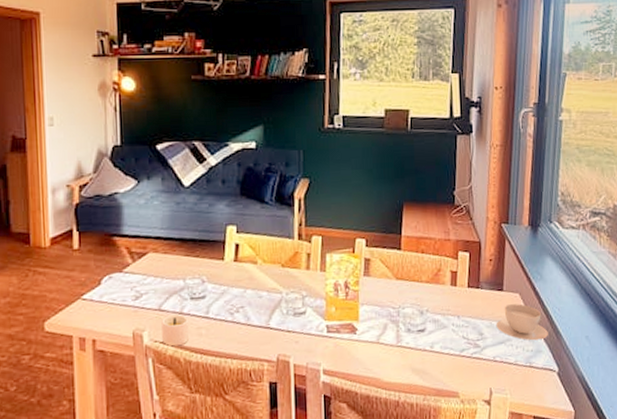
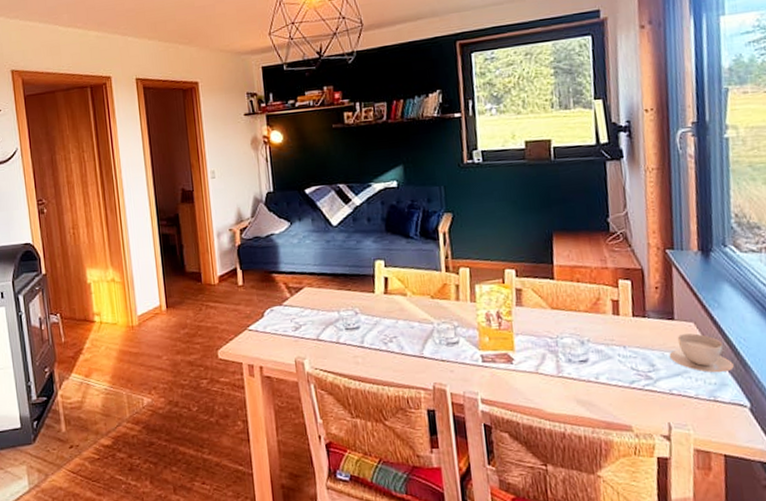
candle: present [161,314,189,347] -> none [320,344,346,374]

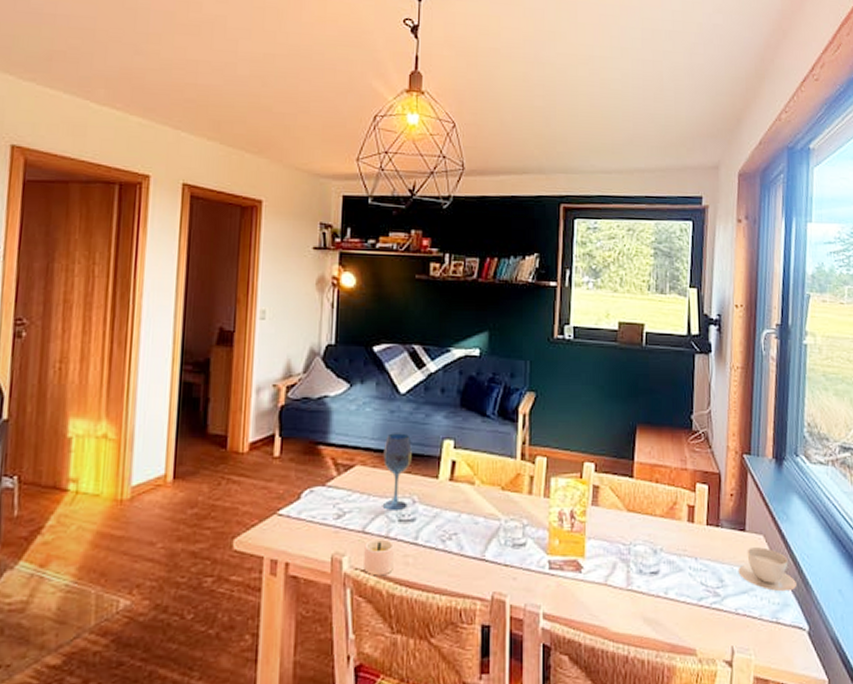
candle: none [320,344,346,374] -> present [364,539,394,576]
wineglass: none [325,258,352,322] -> present [383,433,412,512]

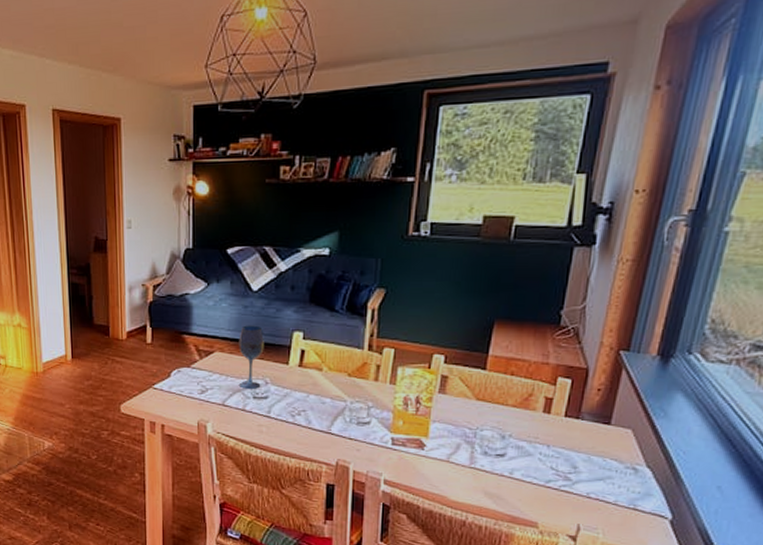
candle: present [364,539,394,576] -> none [225,411,249,440]
teacup: present [738,547,796,592] -> none [595,440,665,483]

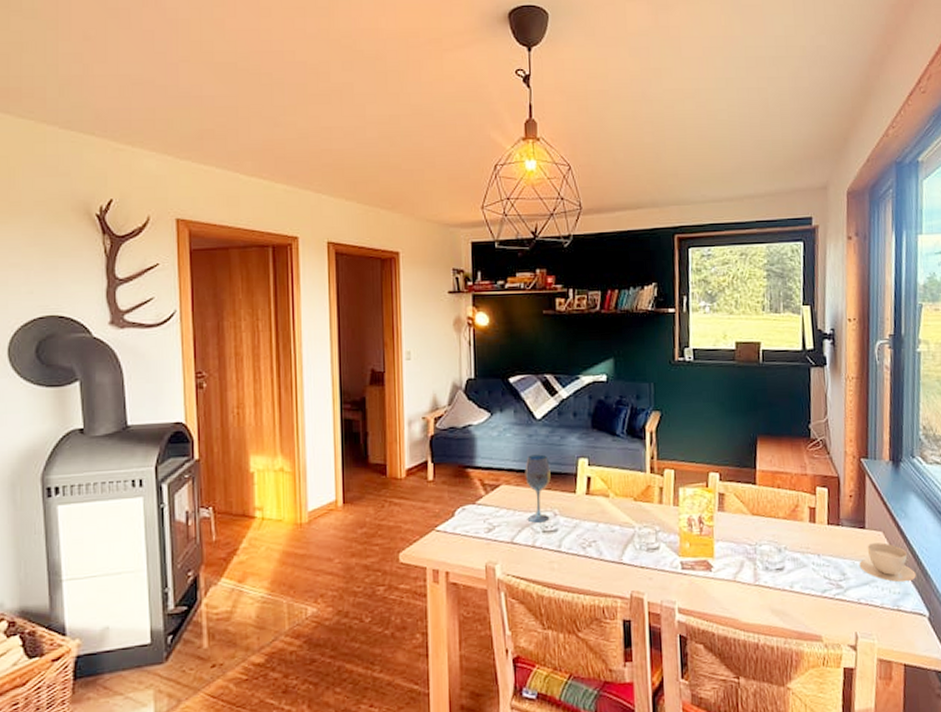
teacup: none [595,440,665,483] -> present [859,543,916,583]

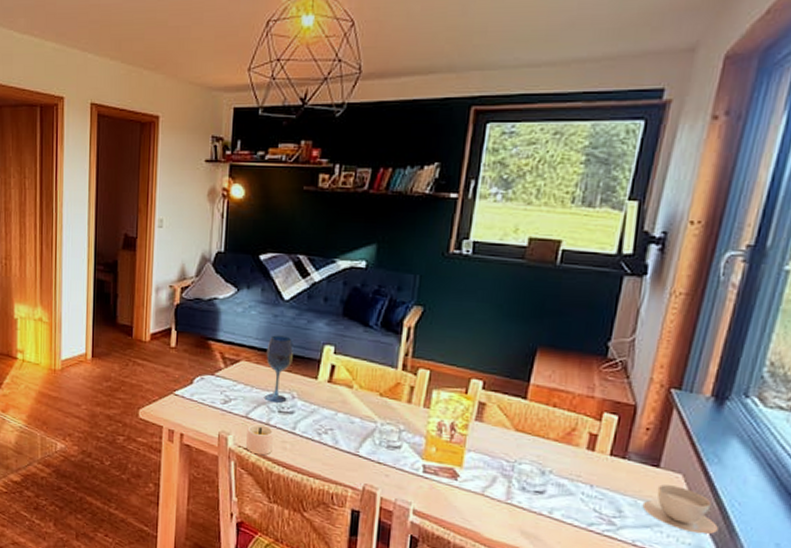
candle: none [514,548,541,581] -> present [246,424,273,456]

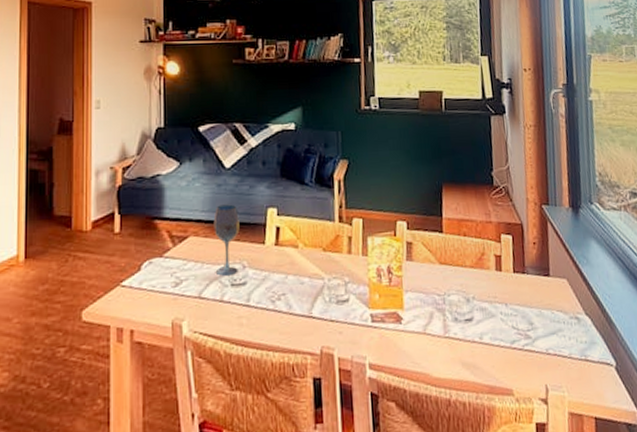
candle: present [246,424,273,456] -> none [201,302,229,338]
teacup: present [642,484,718,535] -> none [545,290,601,331]

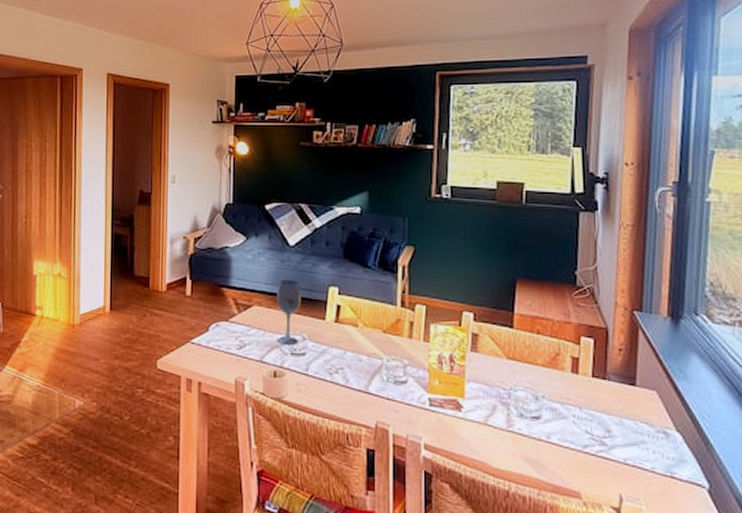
candle: none [201,302,229,338] -> present [262,368,287,399]

